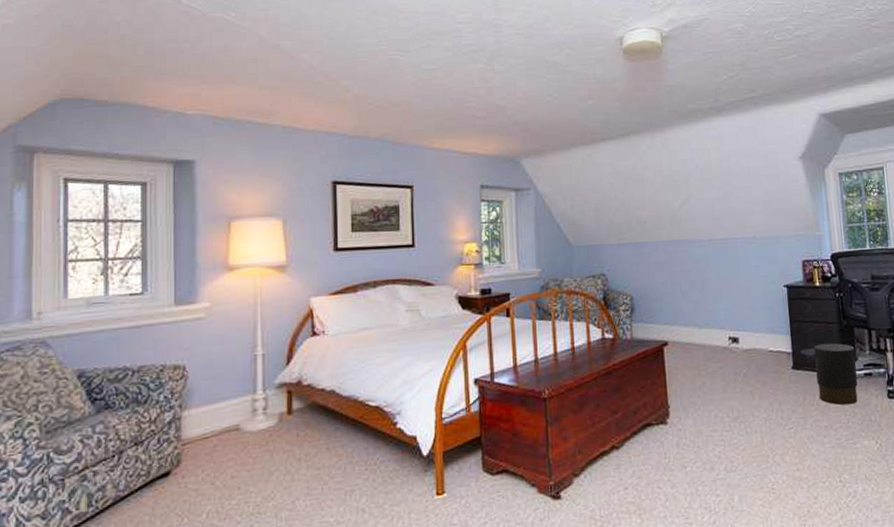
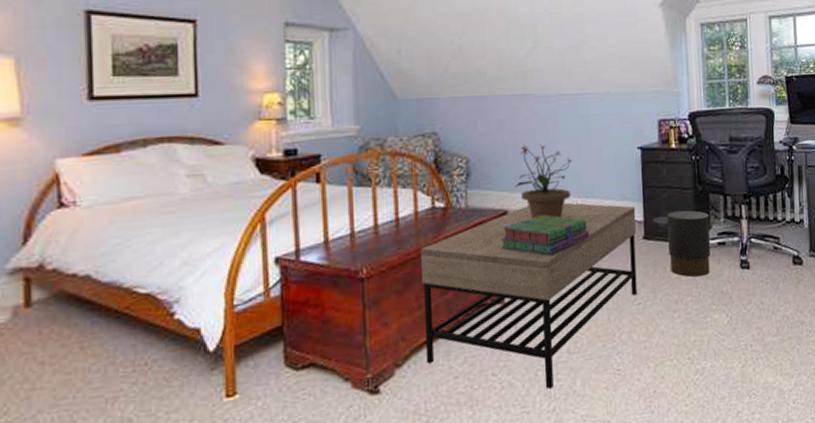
coffee table: none [593,335,789,504] -> present [421,202,637,390]
stack of books: none [662,345,742,382] -> present [500,215,589,256]
potted plant: none [674,283,725,350] -> present [515,144,573,219]

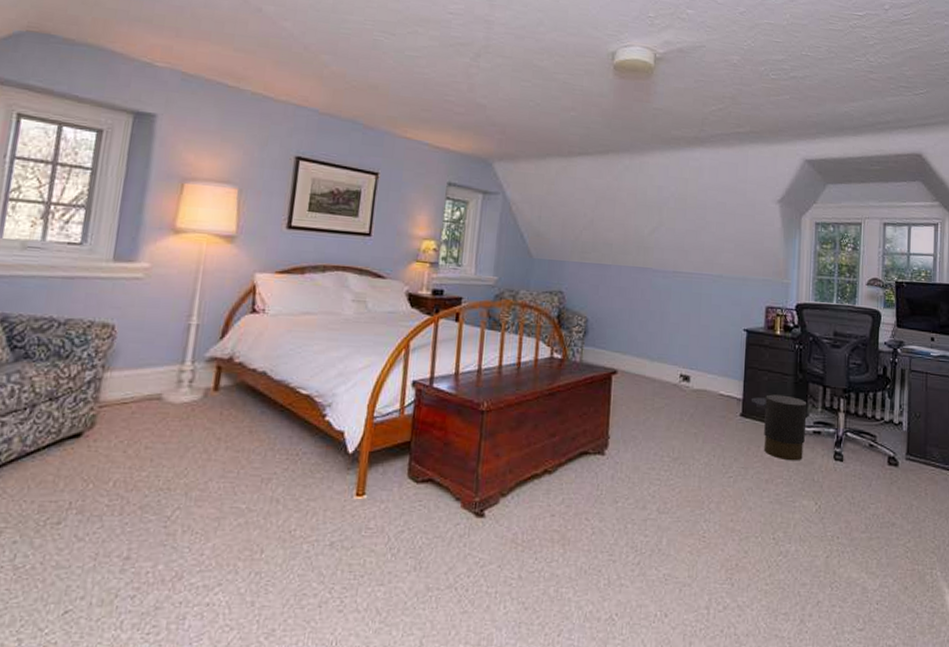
coffee table: present [421,202,637,390] -> none [528,368,736,544]
stack of books: present [500,215,589,256] -> none [607,379,690,417]
potted plant: present [515,144,573,219] -> none [626,313,682,385]

